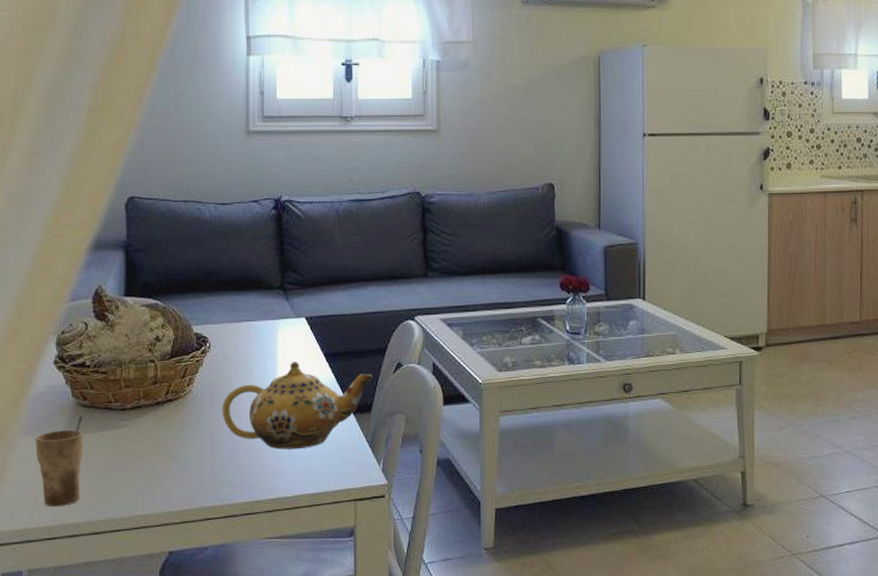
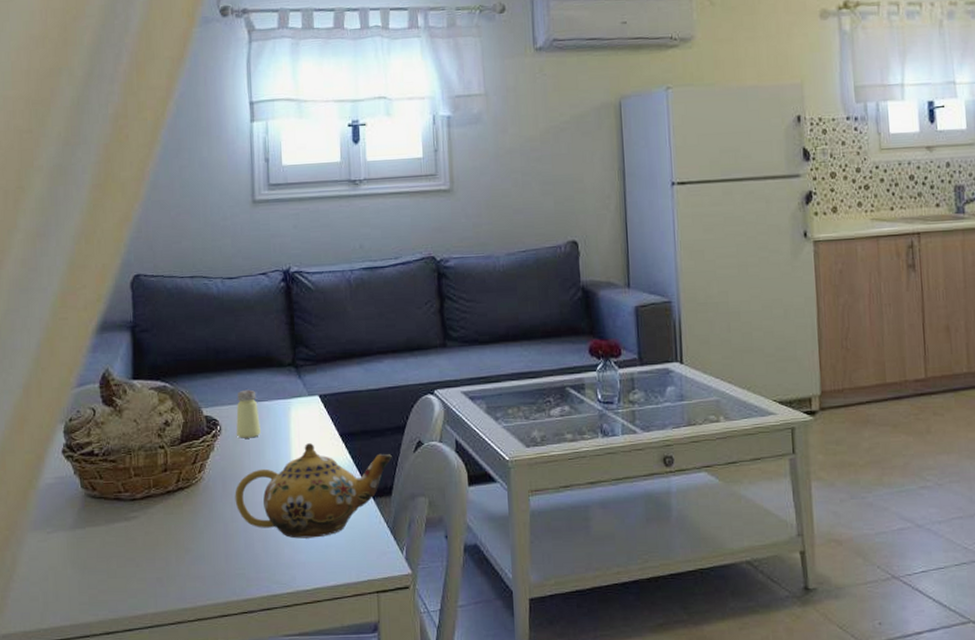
cup: present [35,415,83,507] -> none [44,506,94,606]
saltshaker: none [224,309,248,355] -> present [236,389,261,439]

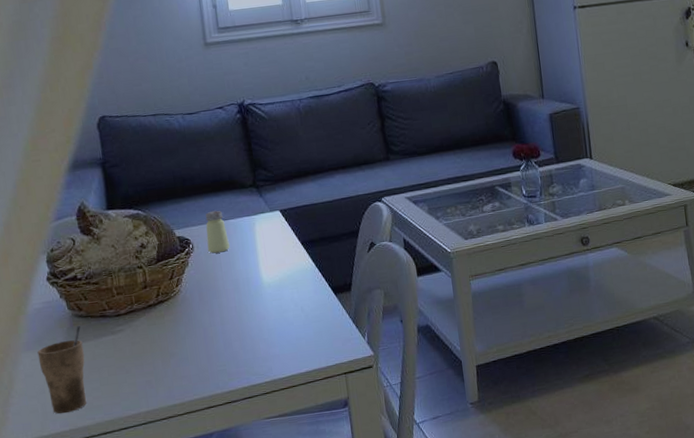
cup: none [44,506,94,606] -> present [37,325,86,414]
teapot: present [234,443,392,539] -> none [210,252,349,335]

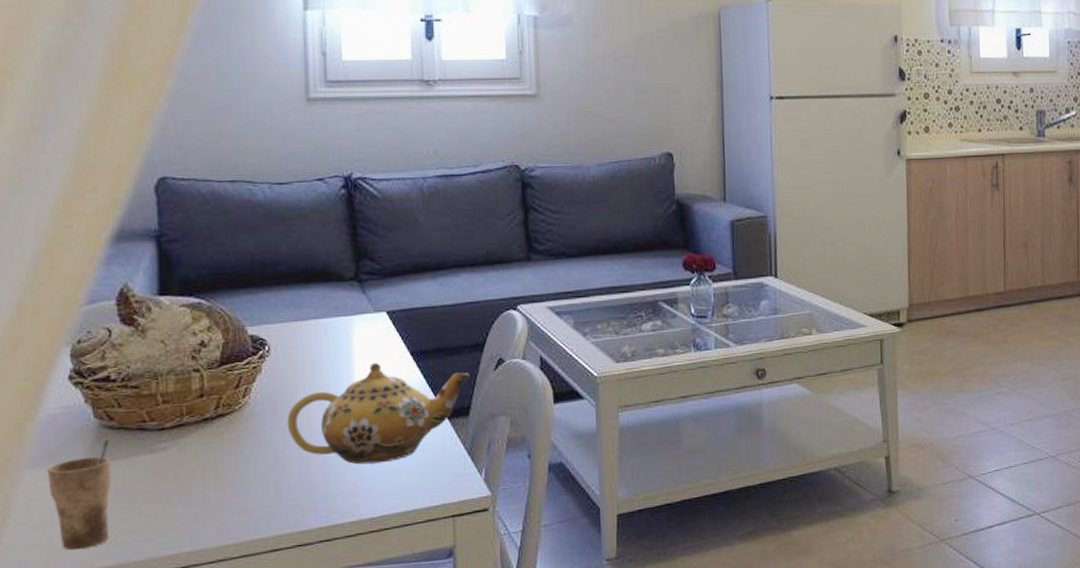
saltshaker: present [205,210,230,254] -> none [288,306,318,359]
teapot: none [210,252,349,335] -> present [287,363,470,465]

